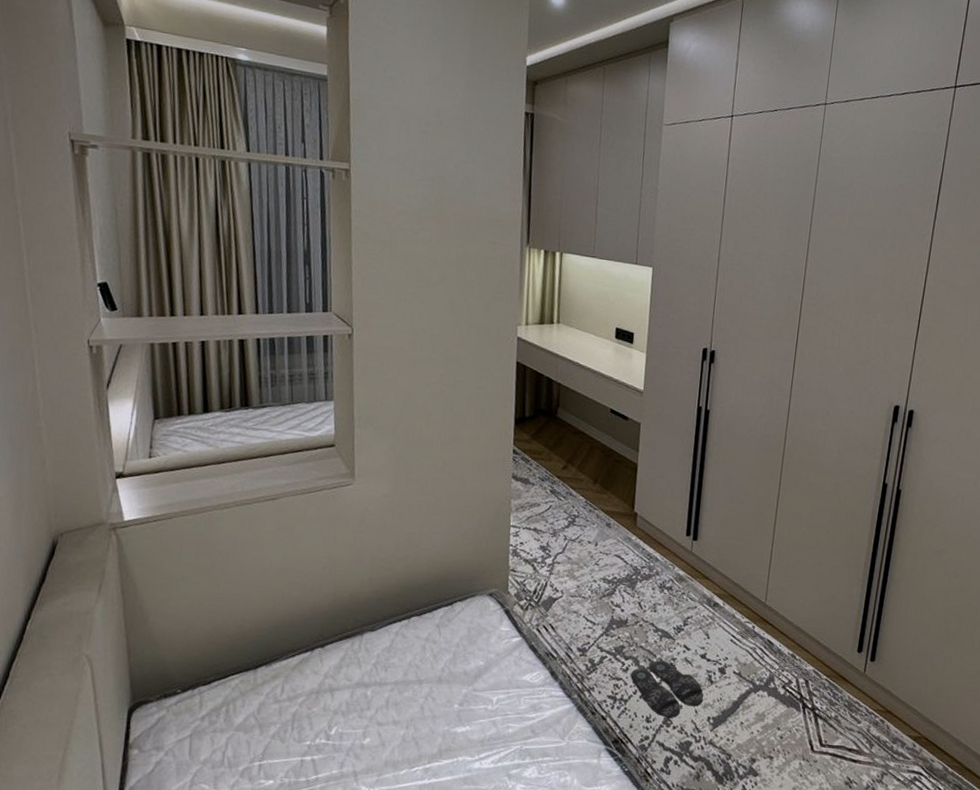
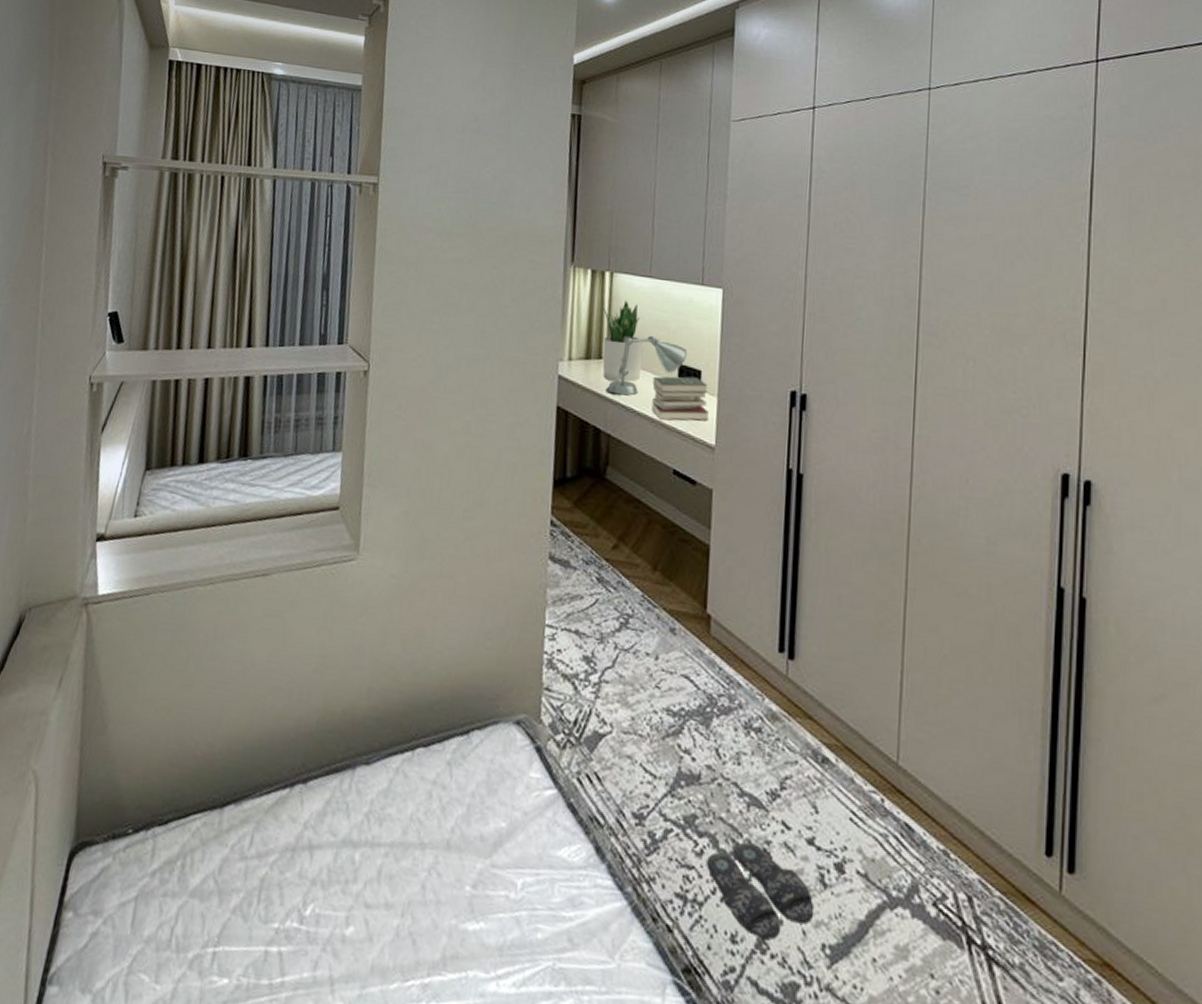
planter: none [552,276,588,343] -> present [601,300,644,383]
desk lamp: none [557,305,623,353] -> present [606,335,687,396]
books: none [594,337,639,372] -> present [651,376,709,422]

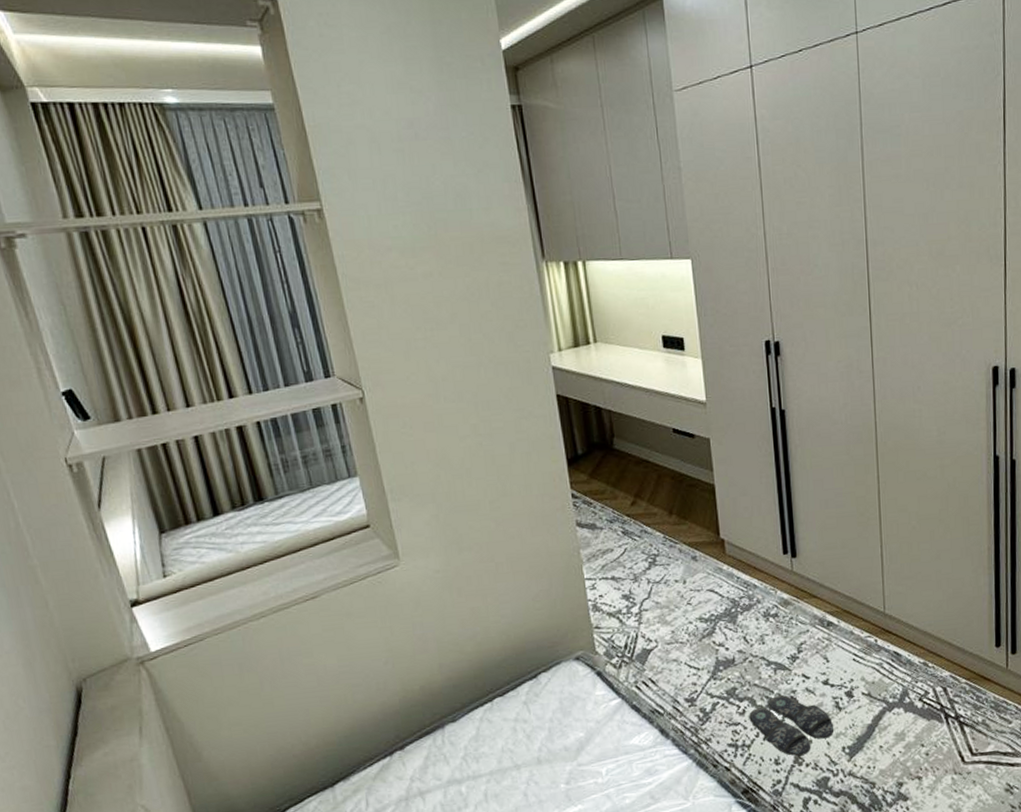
planter: present [601,300,644,383] -> none [579,285,629,363]
desk lamp: present [606,335,687,396] -> none [599,314,668,374]
books: present [651,376,709,422] -> none [640,344,696,389]

